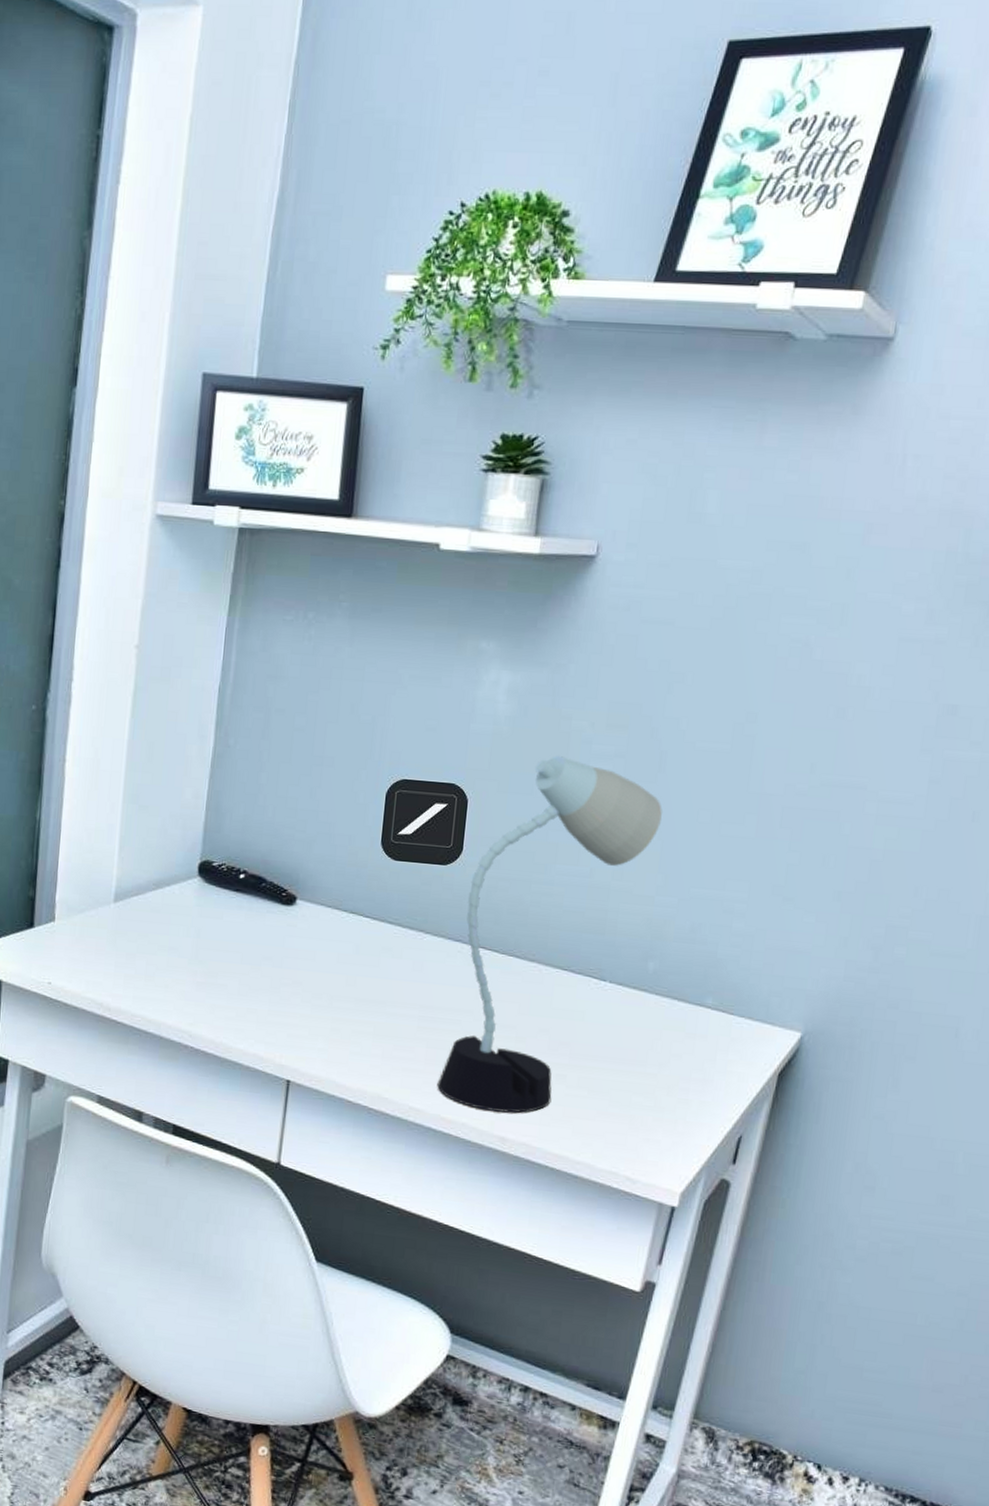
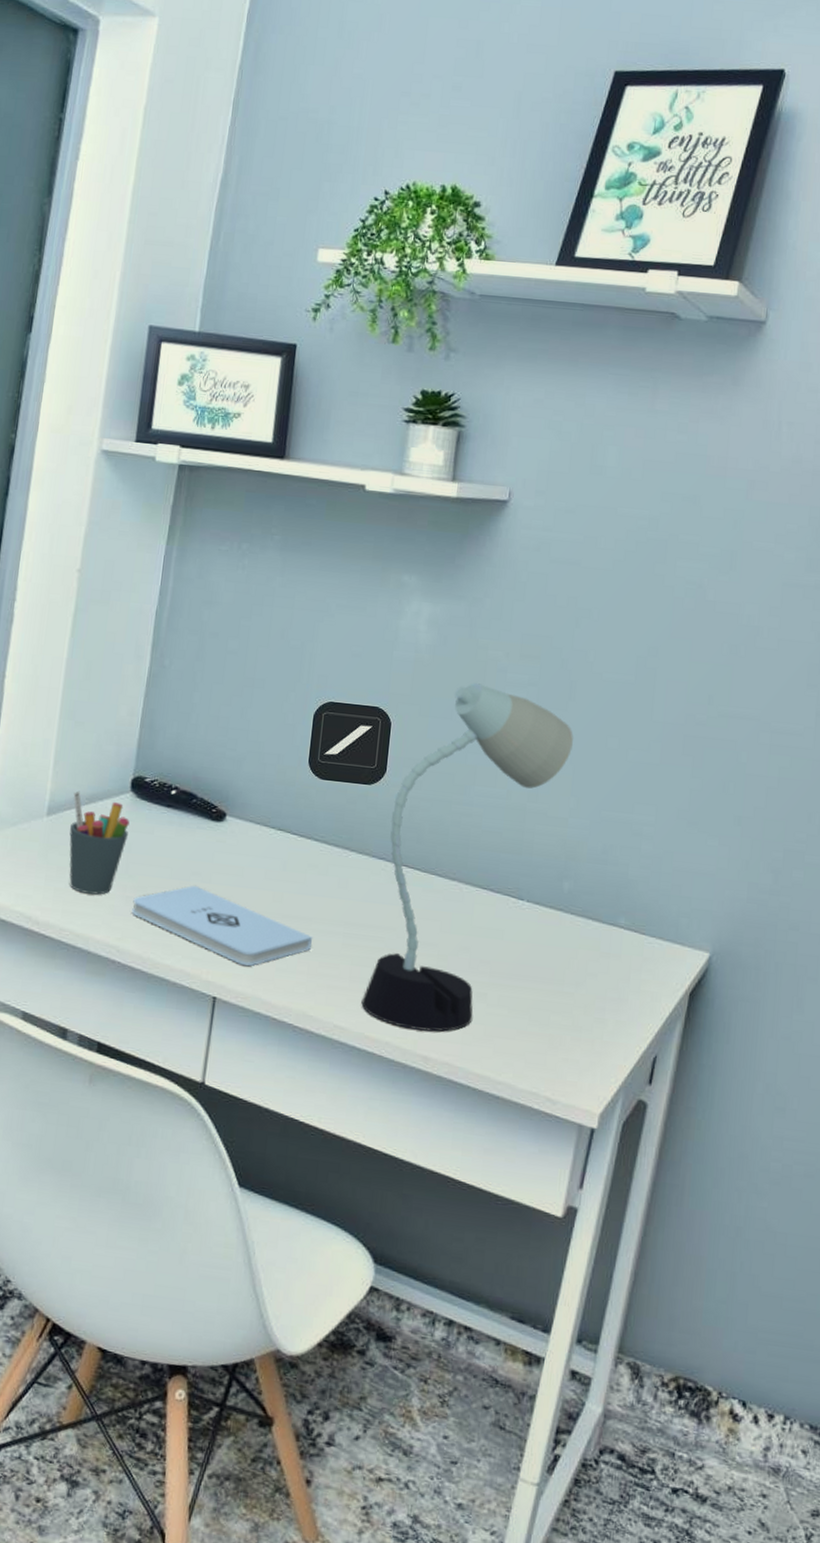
pen holder: none [137,876,198,981] -> present [69,790,130,895]
notepad: none [203,970,388,1050] -> present [132,885,313,967]

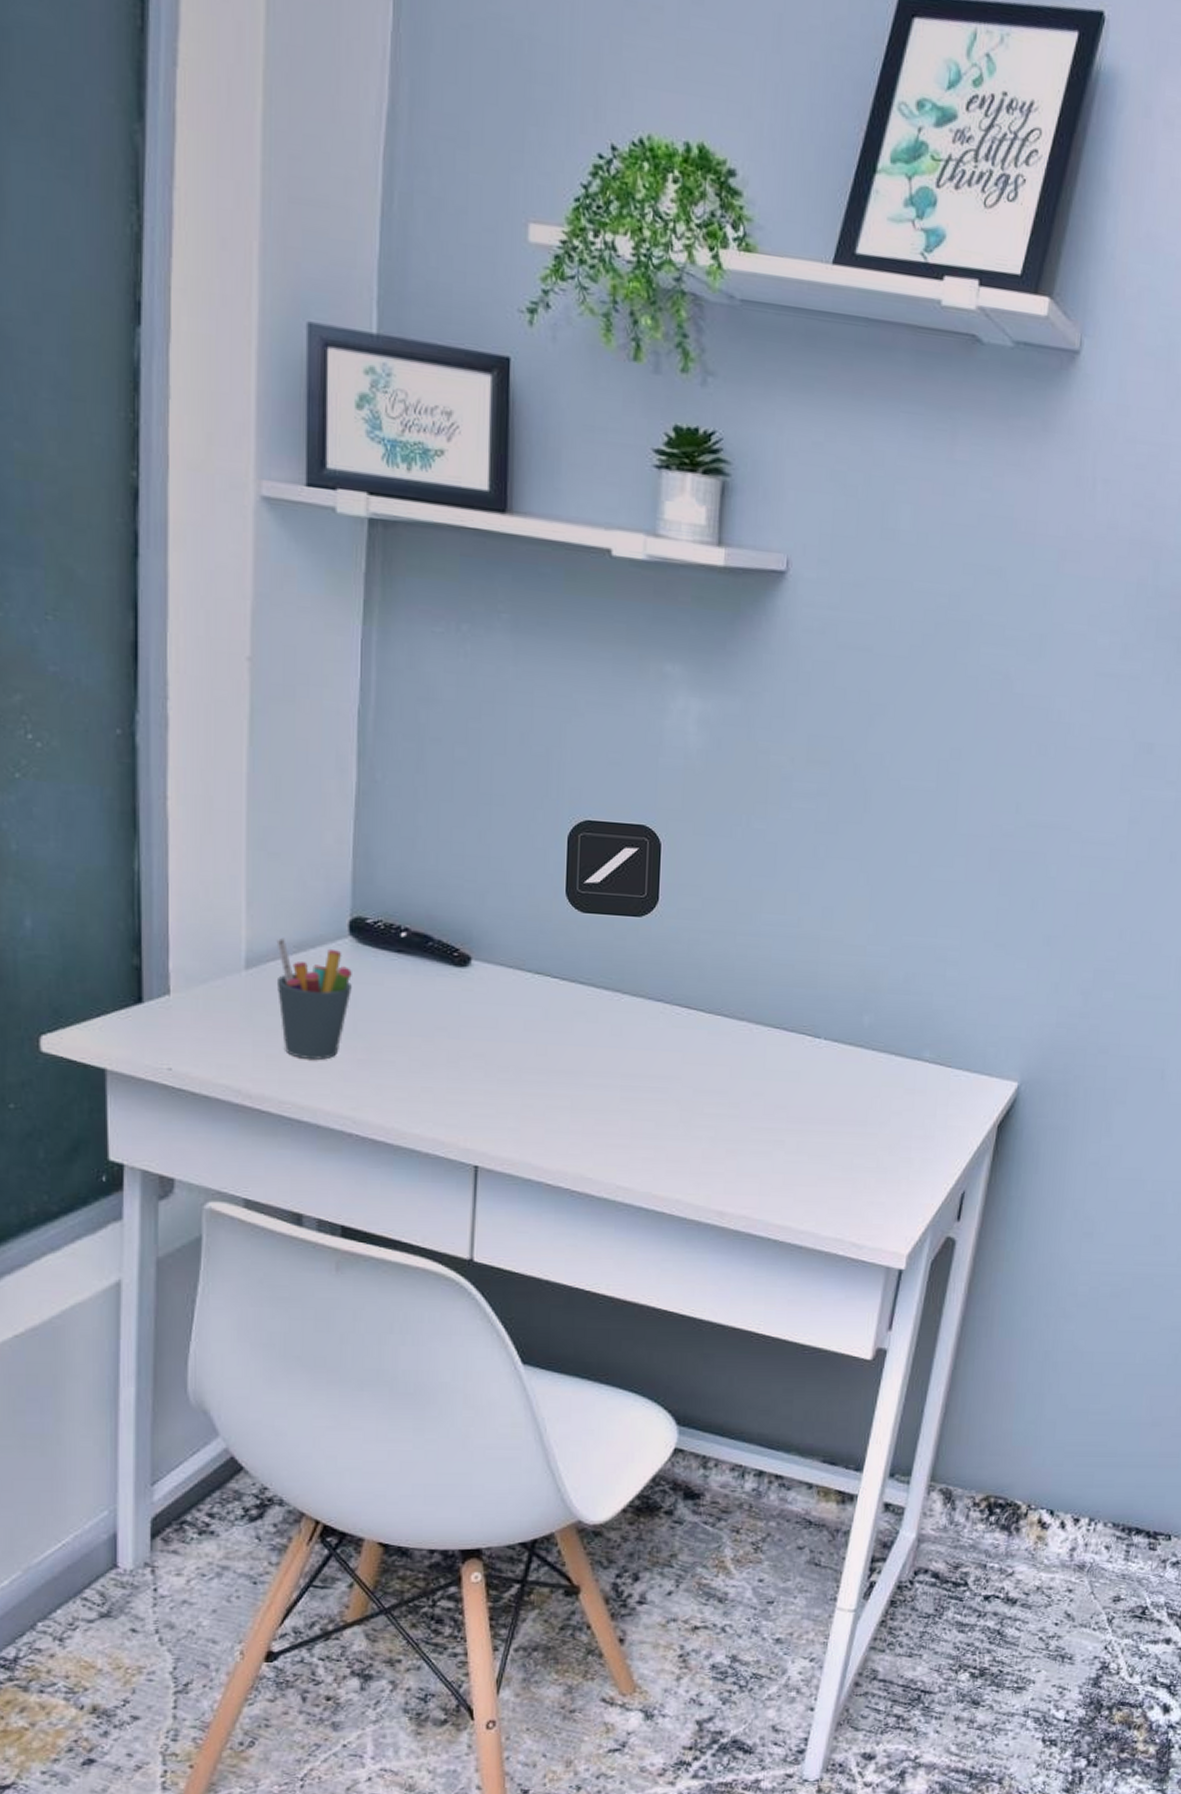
notepad: present [132,885,313,967] -> none [366,1042,586,1130]
desk lamp: present [361,683,573,1032] -> none [646,794,870,1186]

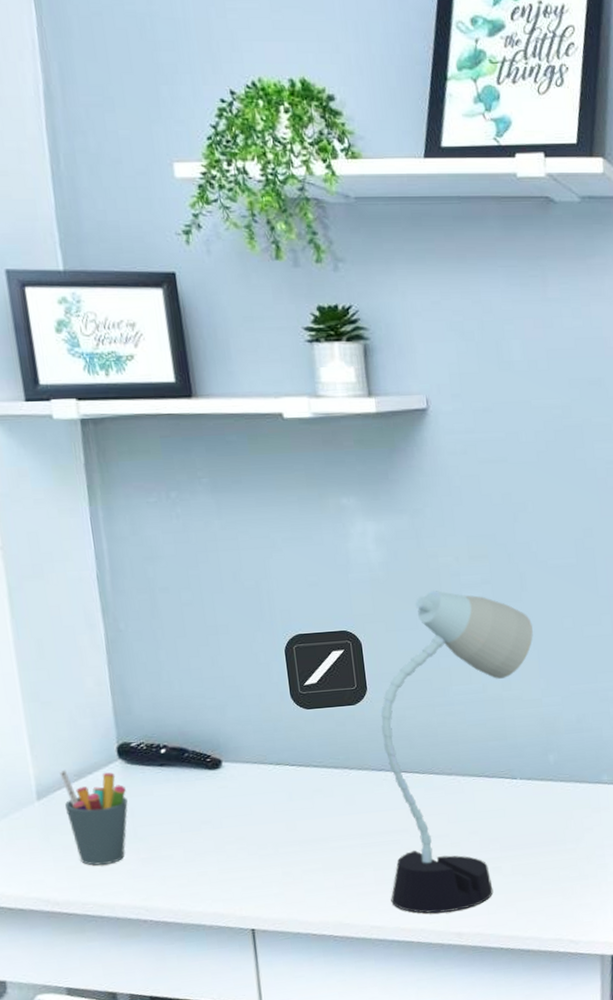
desk lamp: none [646,794,870,1186] -> present [380,591,533,914]

